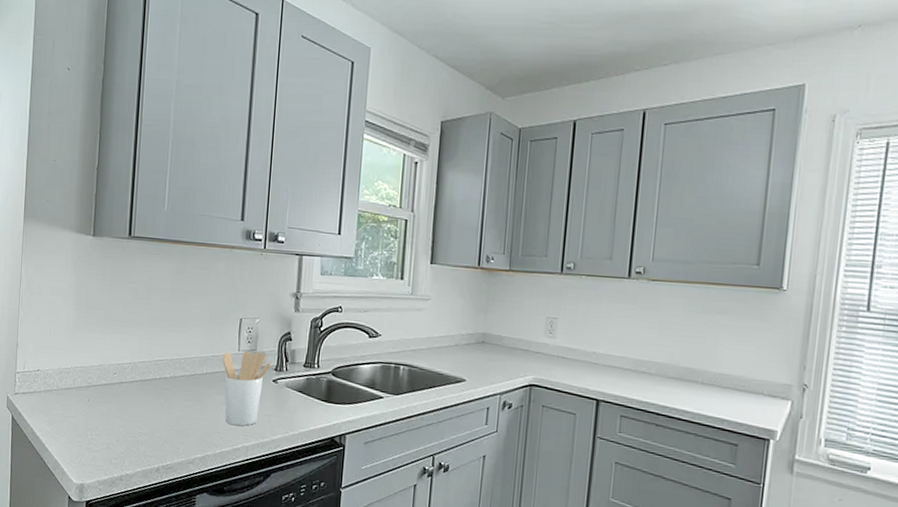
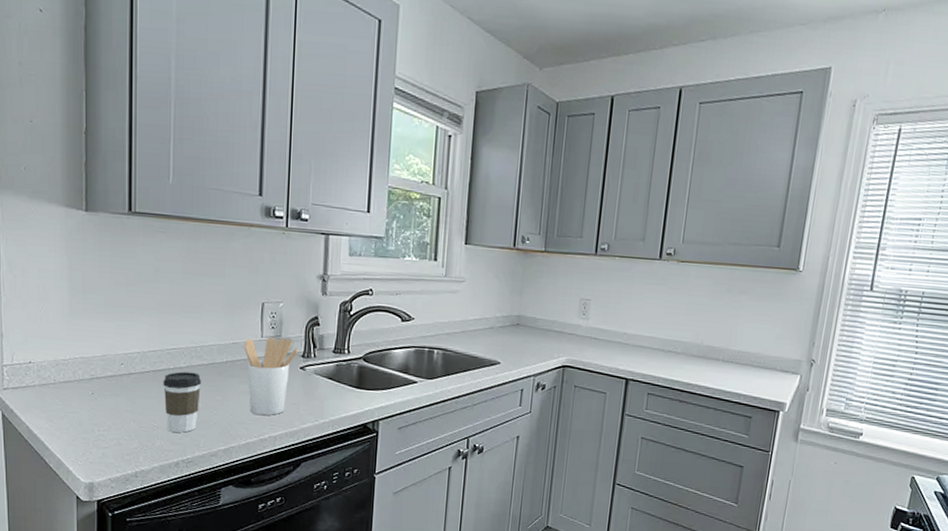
coffee cup: none [149,381,183,440] -> present [163,371,201,433]

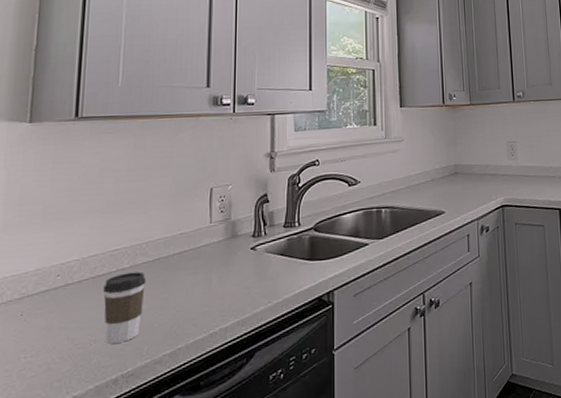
utensil holder: present [244,337,298,416] -> none [192,220,248,307]

